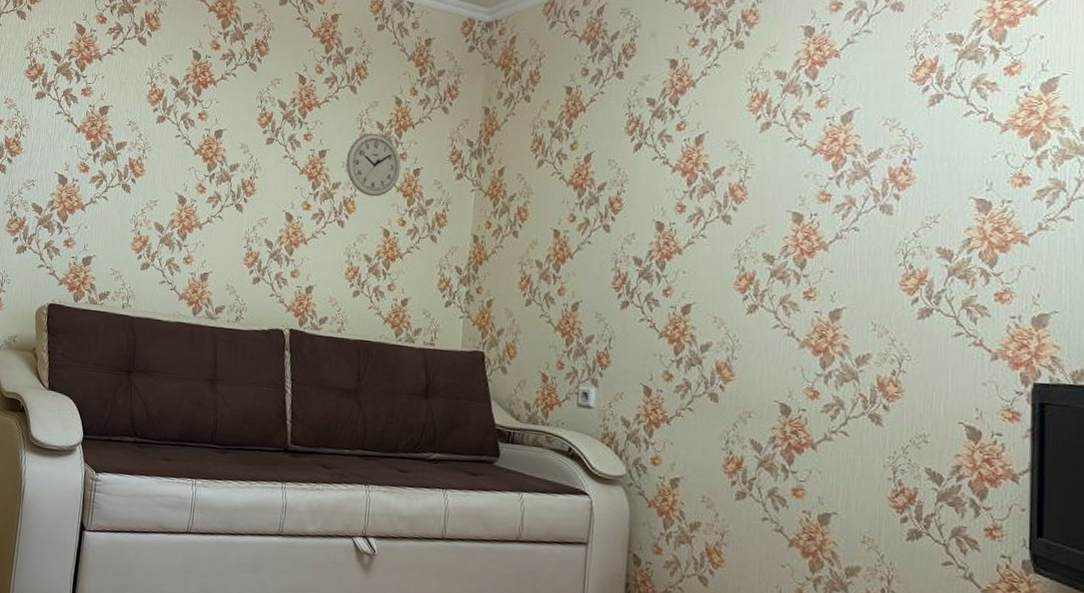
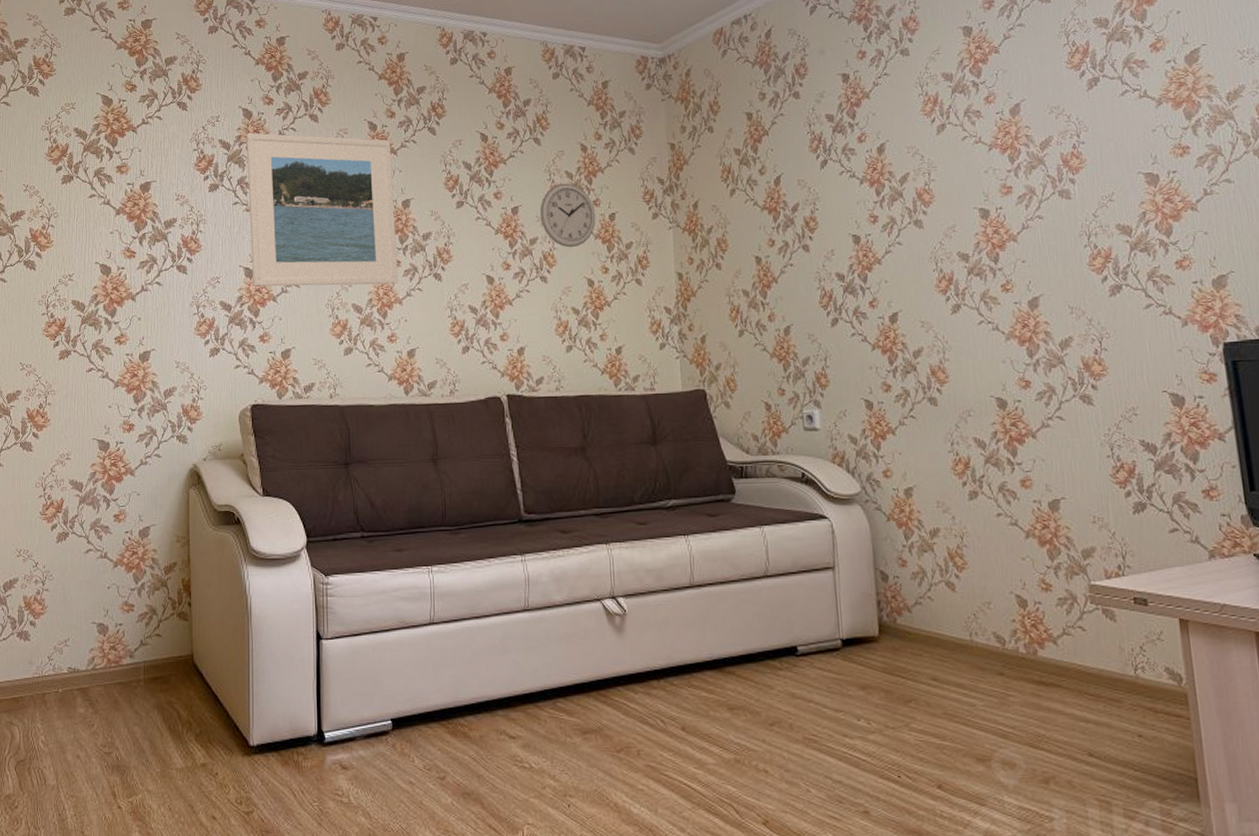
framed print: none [65,47,212,209] -> present [246,132,399,287]

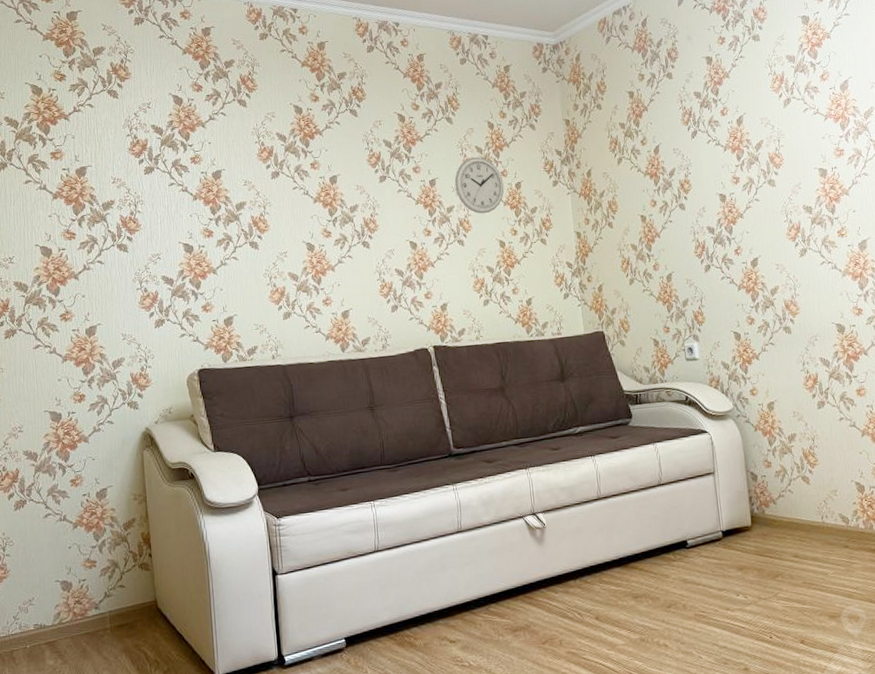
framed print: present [246,132,399,287] -> none [178,117,331,261]

